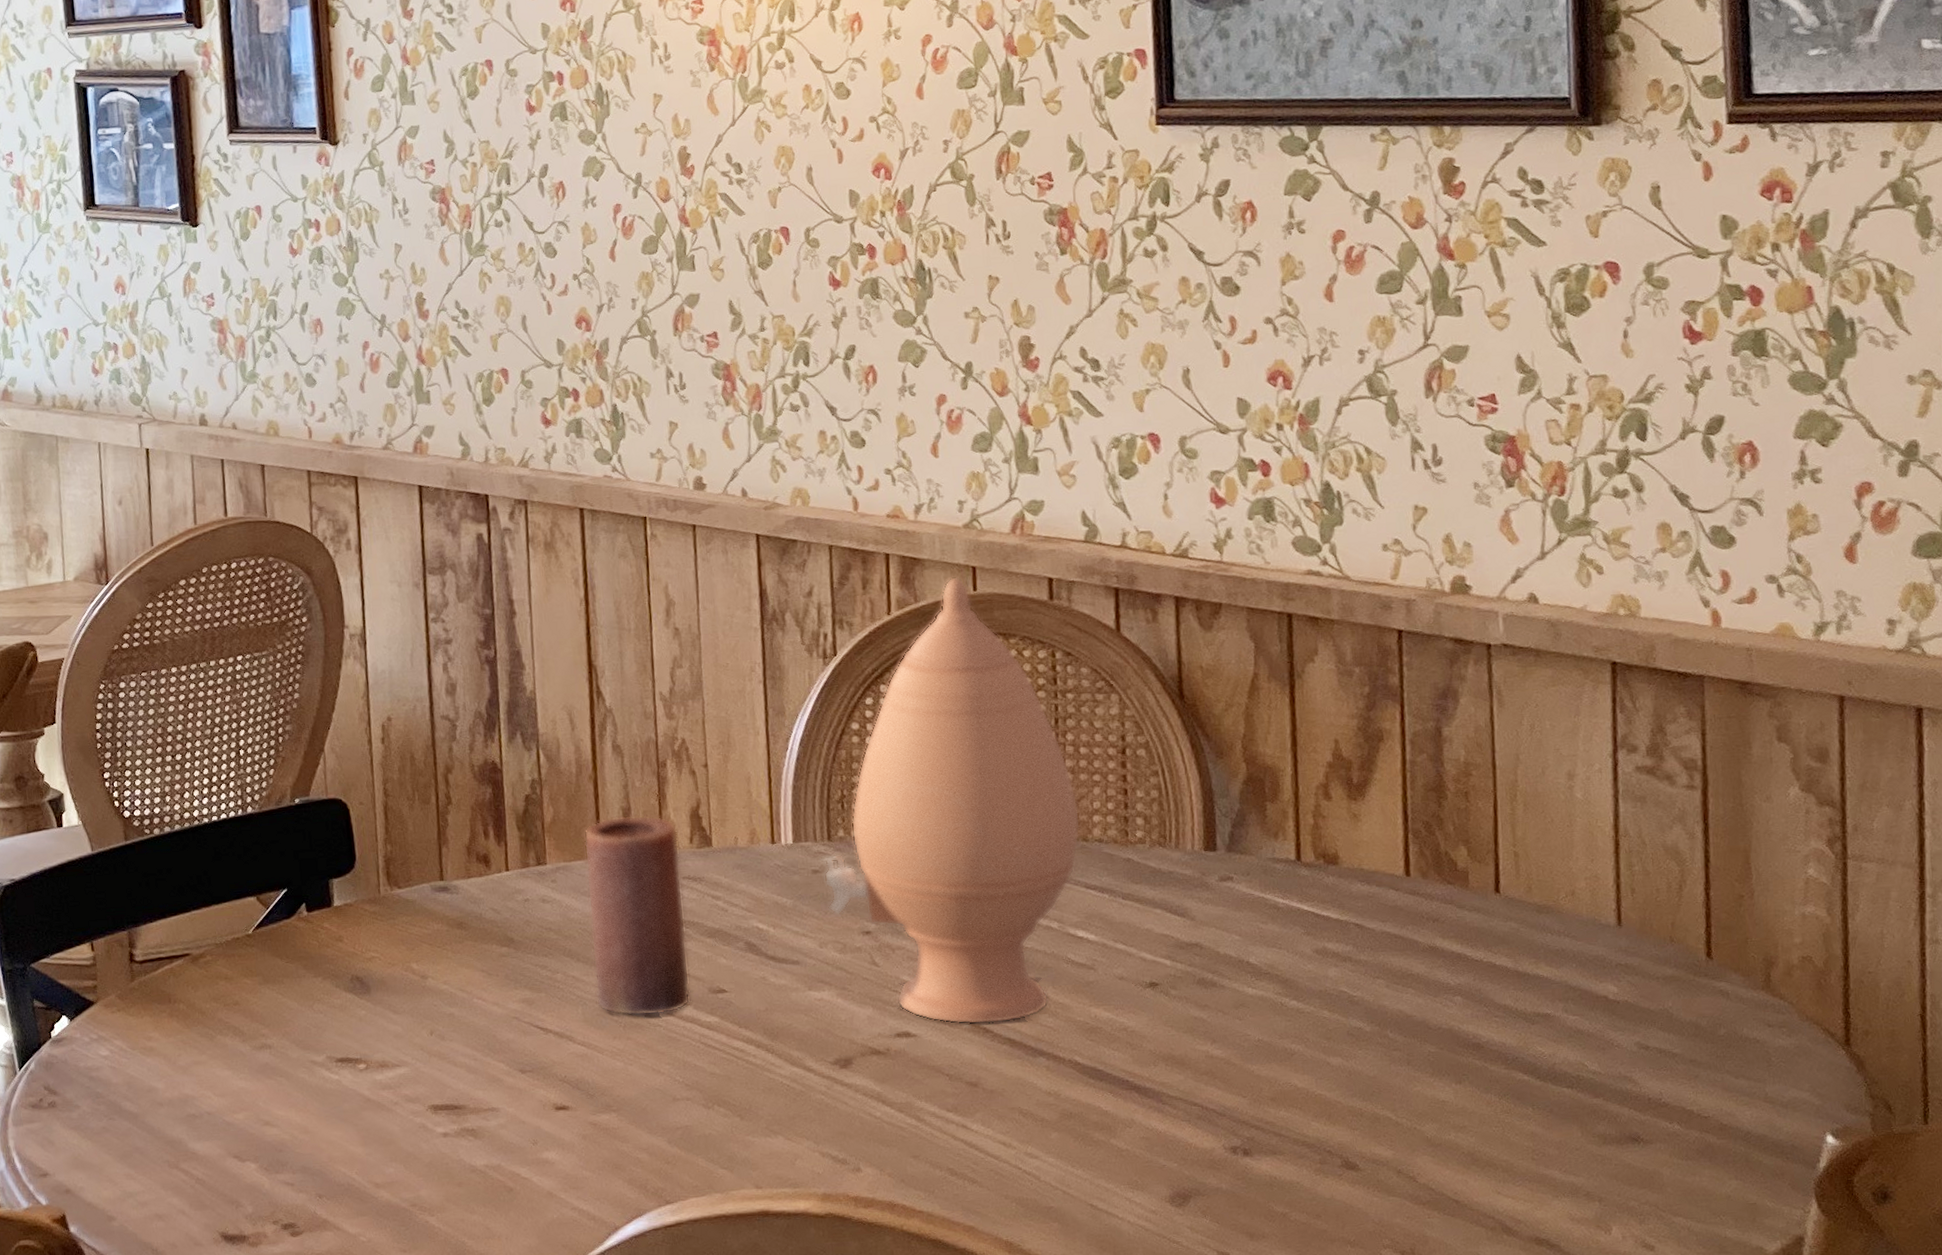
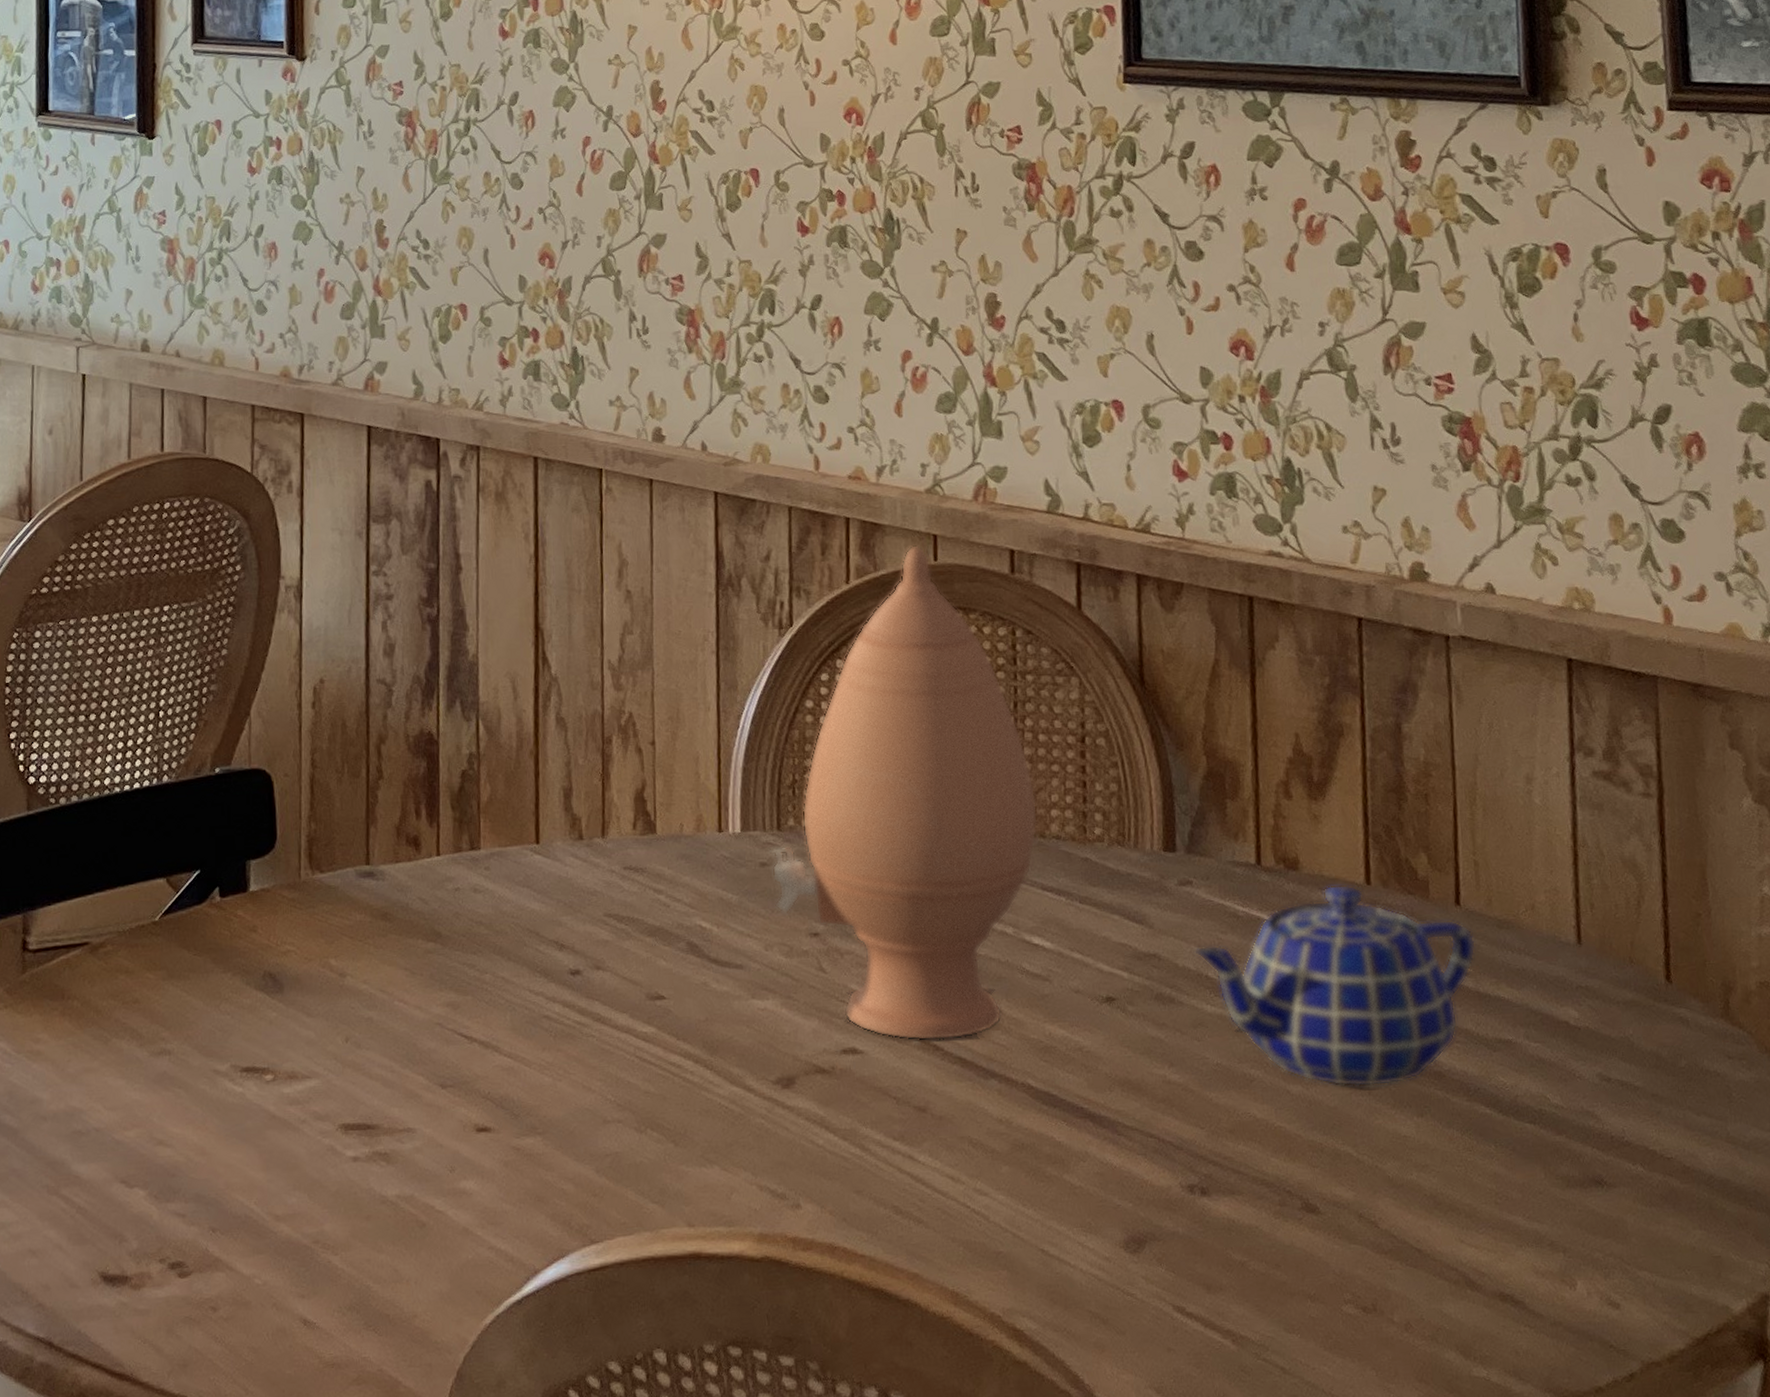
candle: present [584,815,691,1016] -> none [521,796,627,1025]
teapot: none [1235,876,1516,1058] -> present [1194,884,1477,1087]

